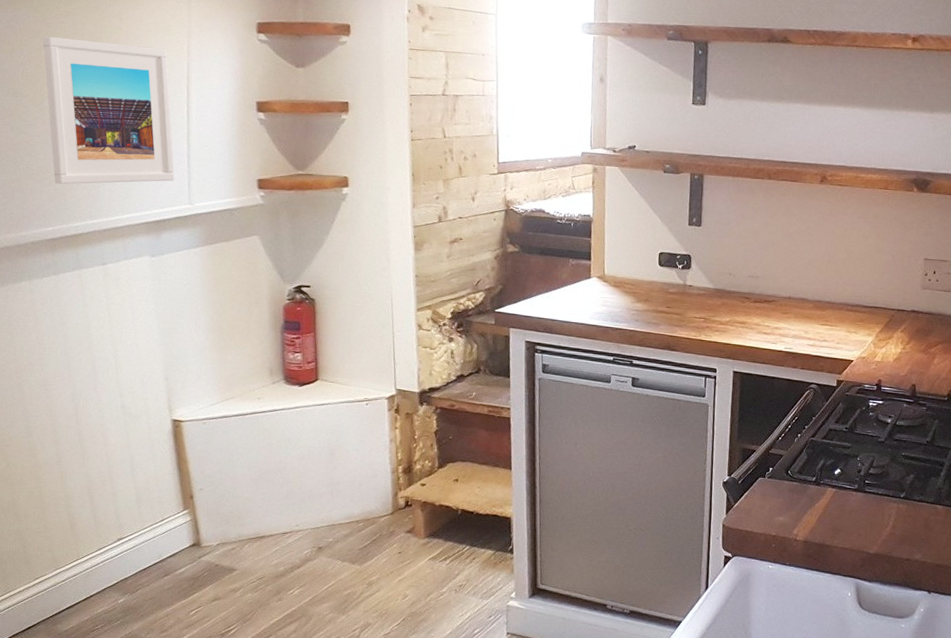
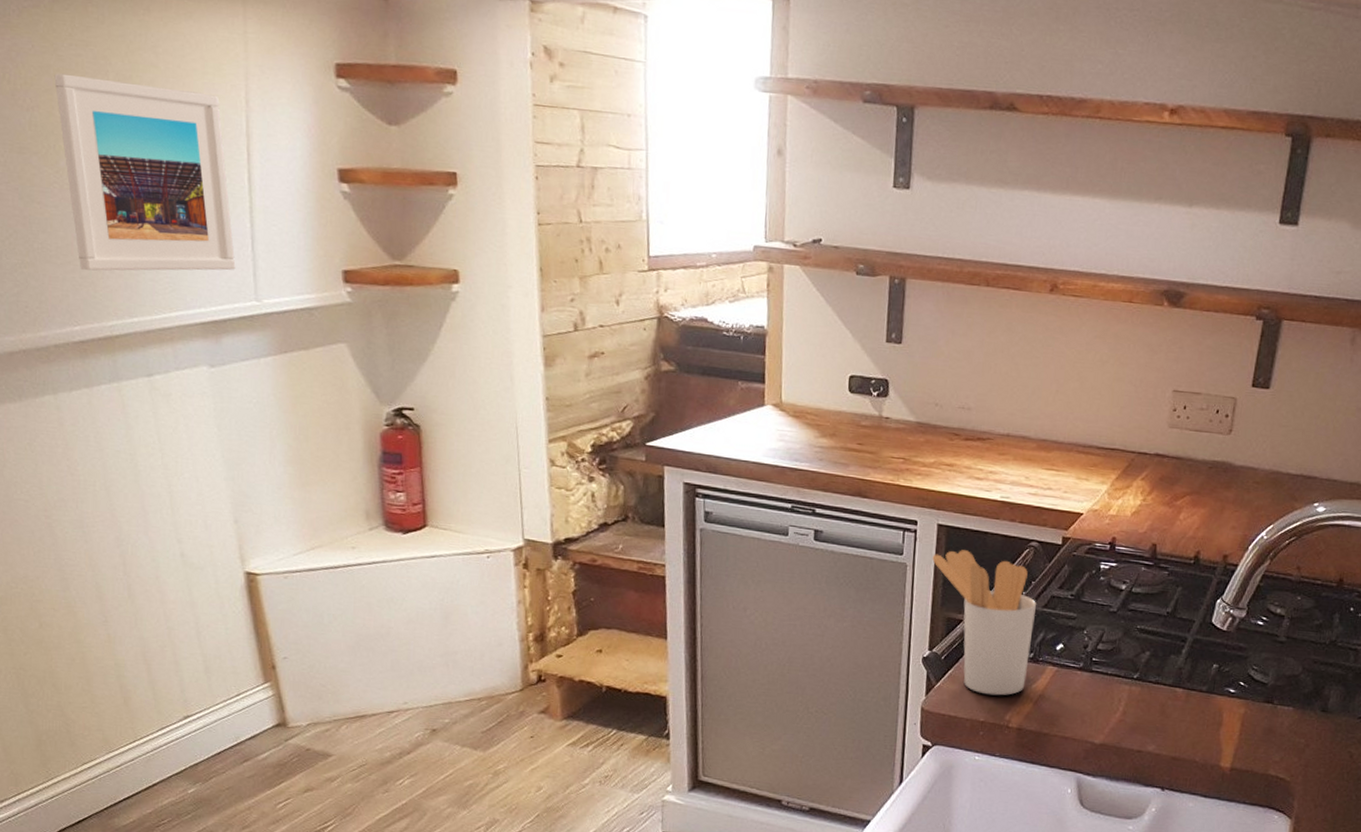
utensil holder: none [729,392,817,514] -> present [932,550,1036,696]

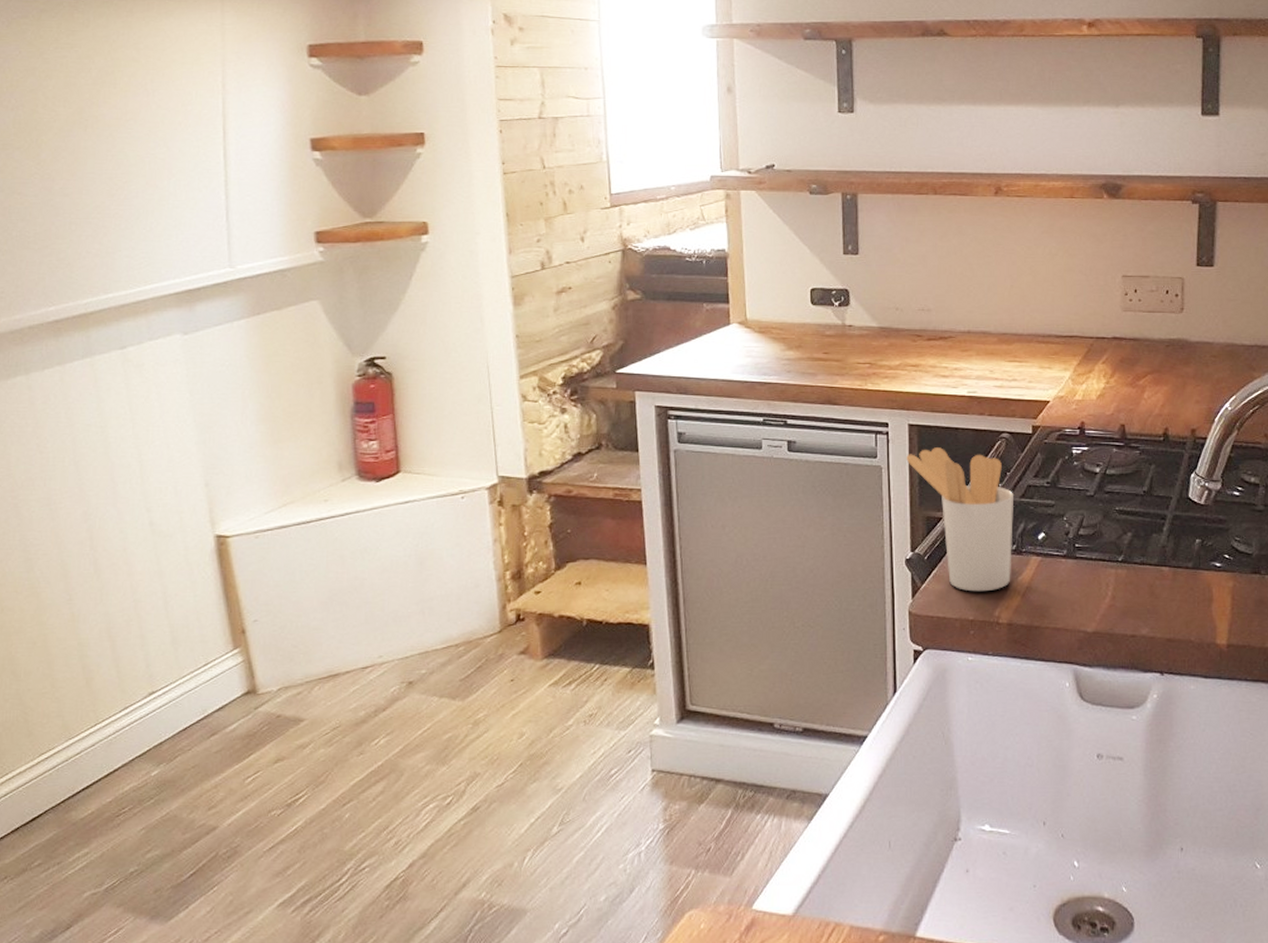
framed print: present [54,73,236,271] -> none [39,74,211,252]

